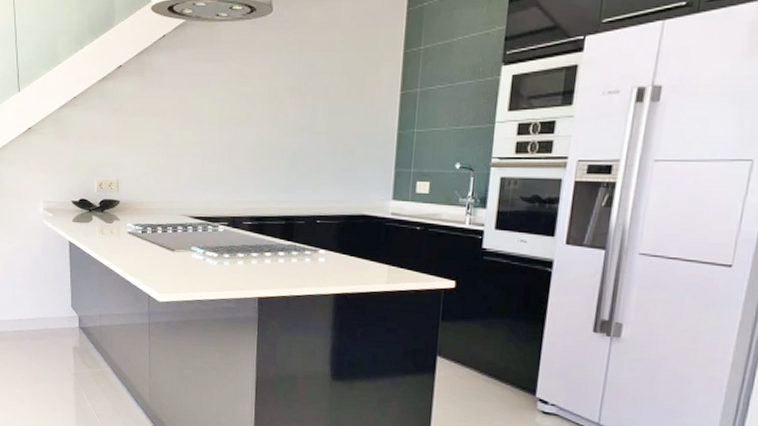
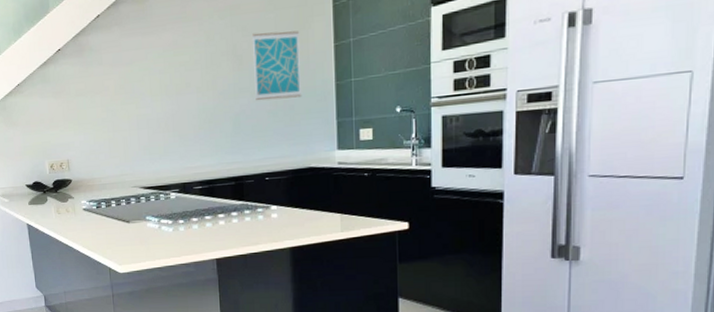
wall art: none [315,72,366,142] -> present [251,31,302,101]

